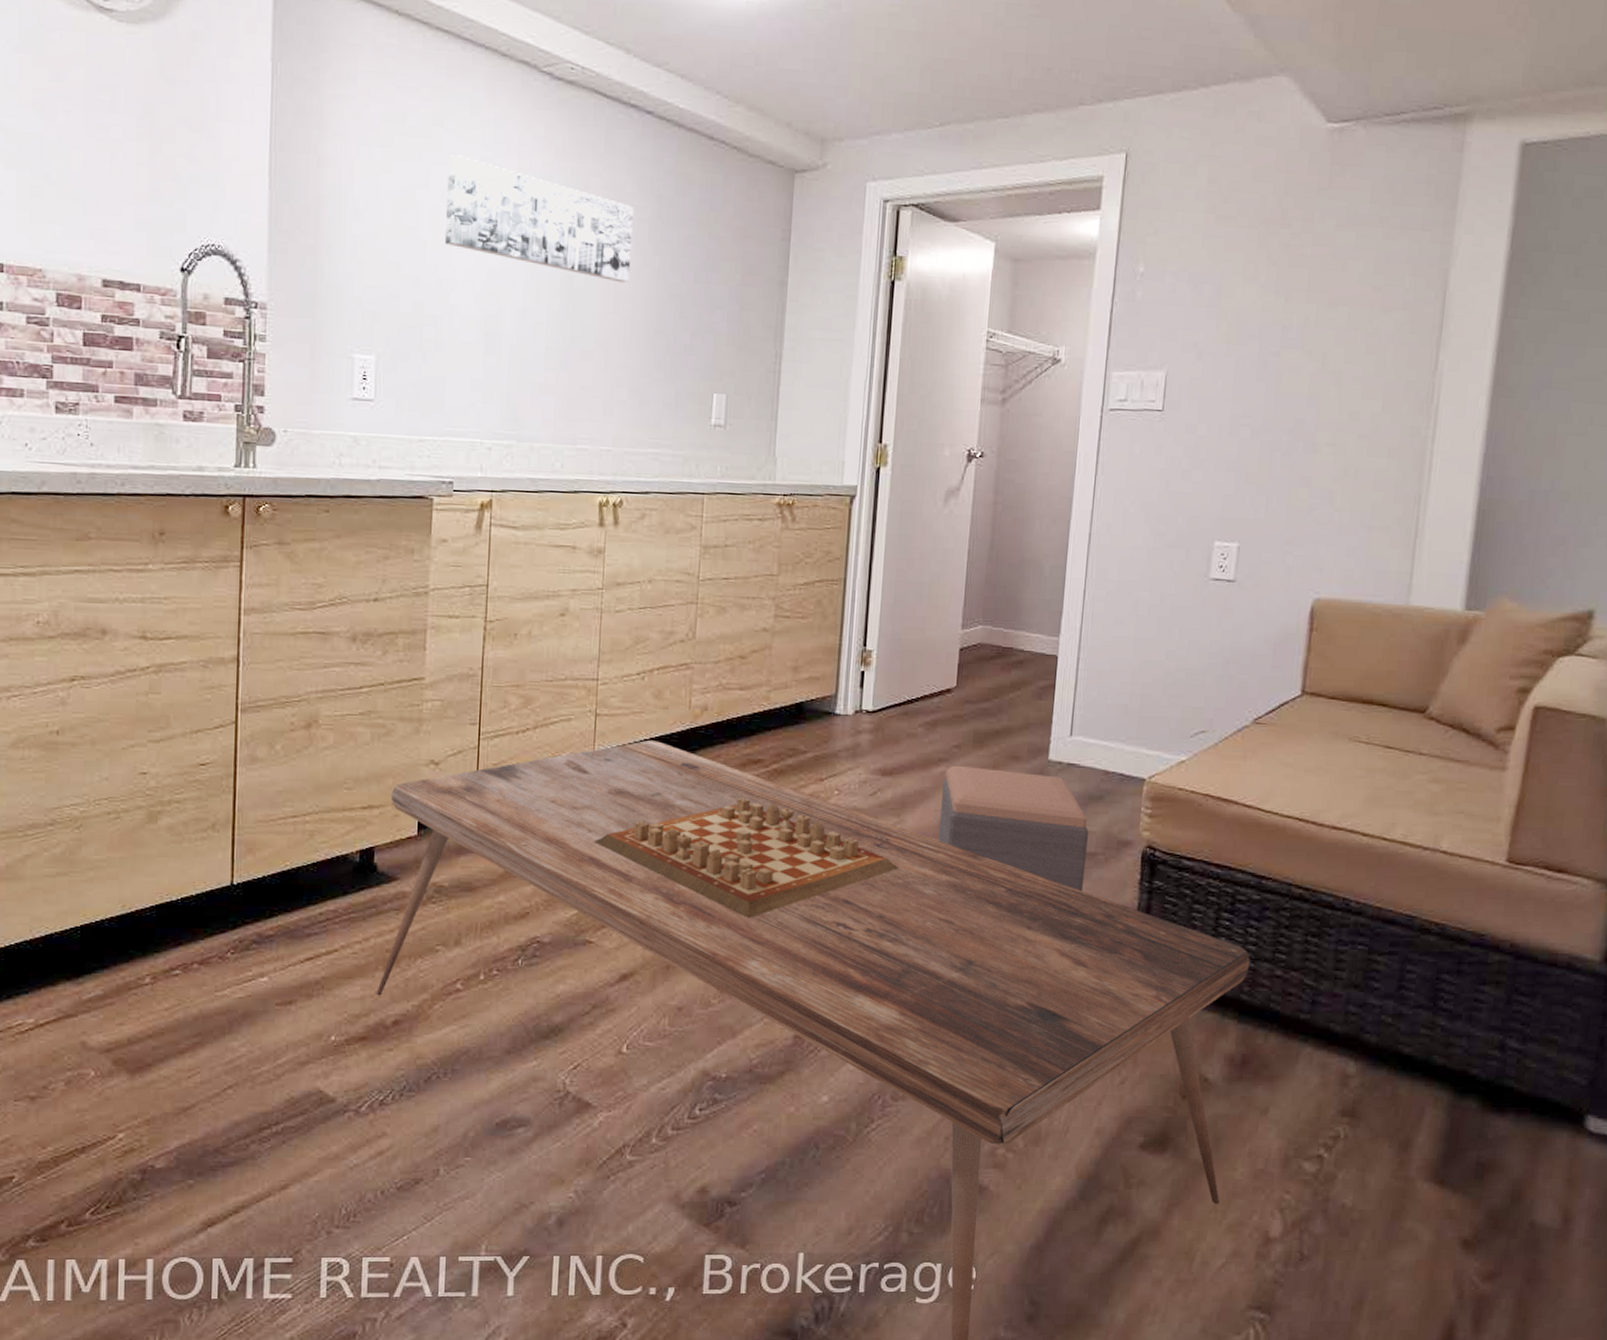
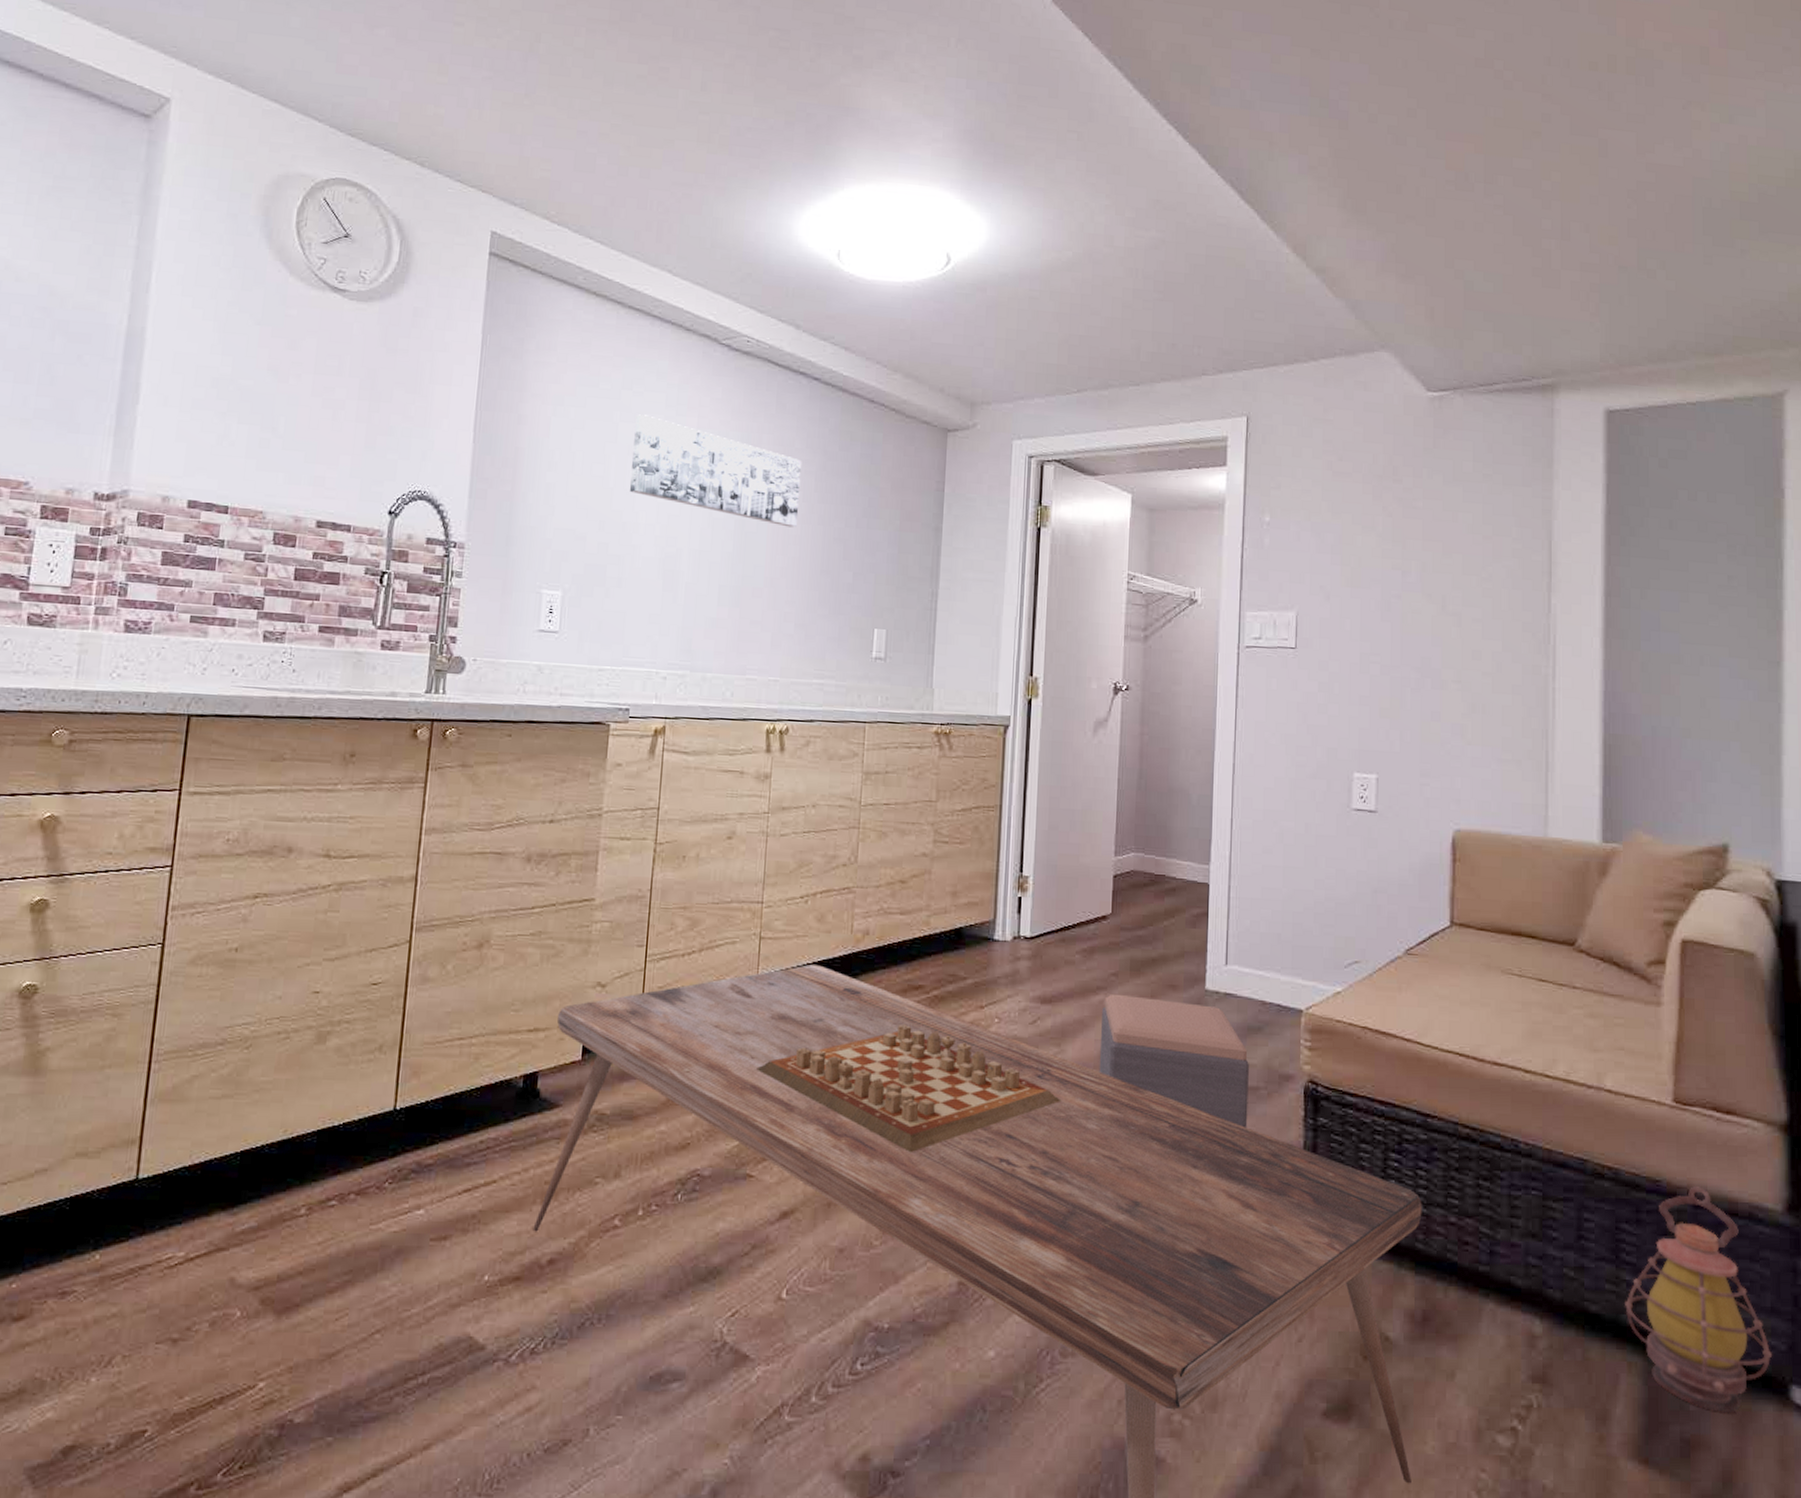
lantern: none [1437,940,1573,1141] -> present [1625,1186,1773,1414]

